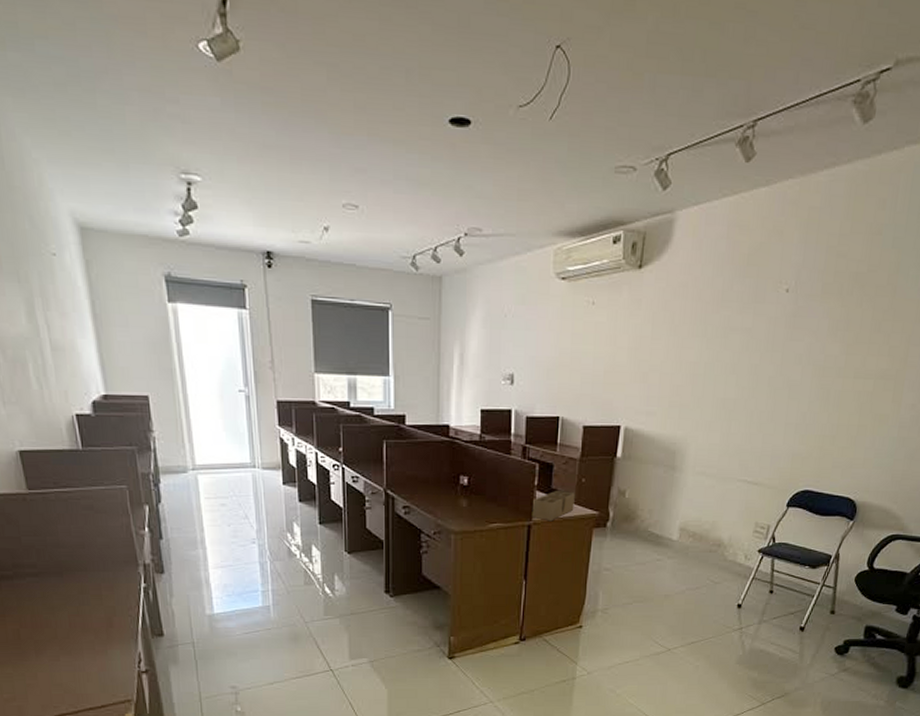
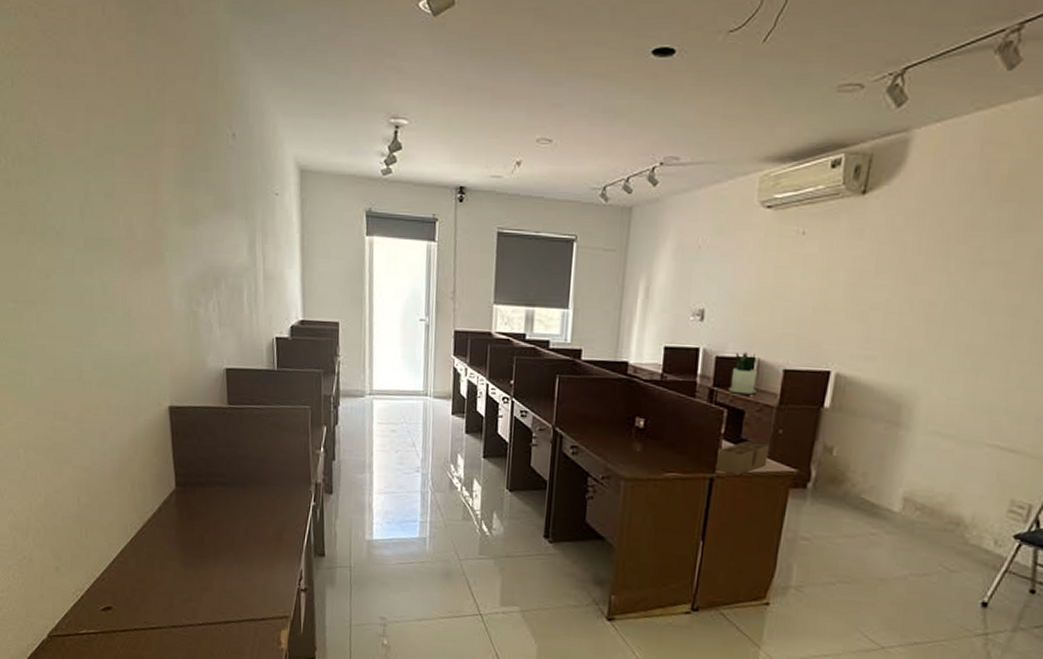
planter: none [538,412,562,450] -> present [728,352,757,395]

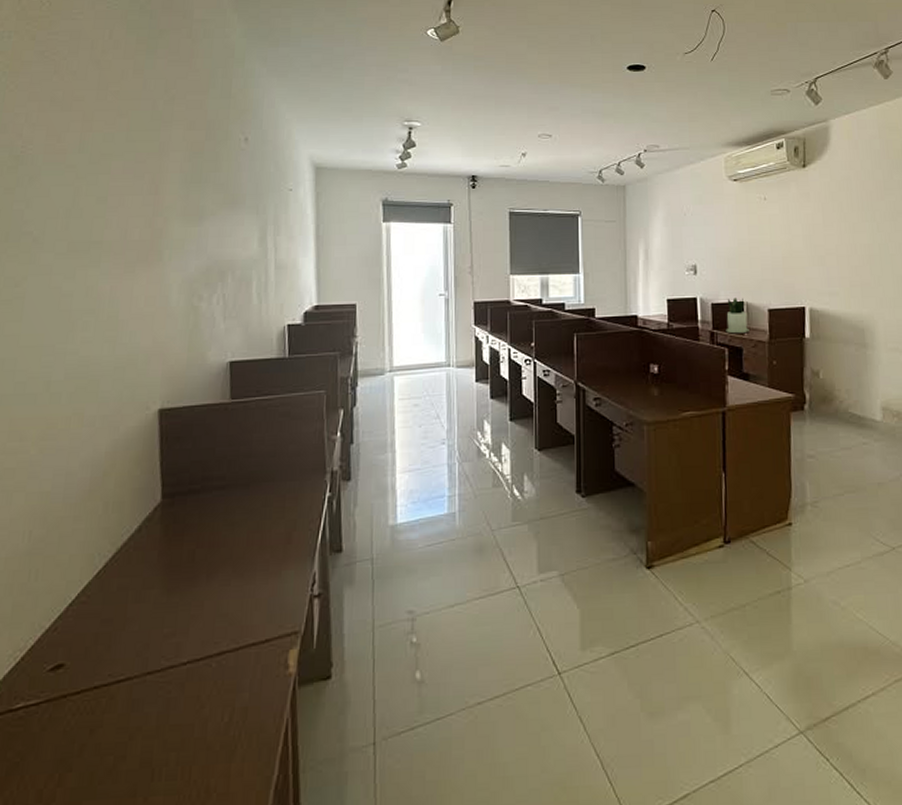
desk organizer: present [715,441,769,476] -> none [725,375,768,407]

